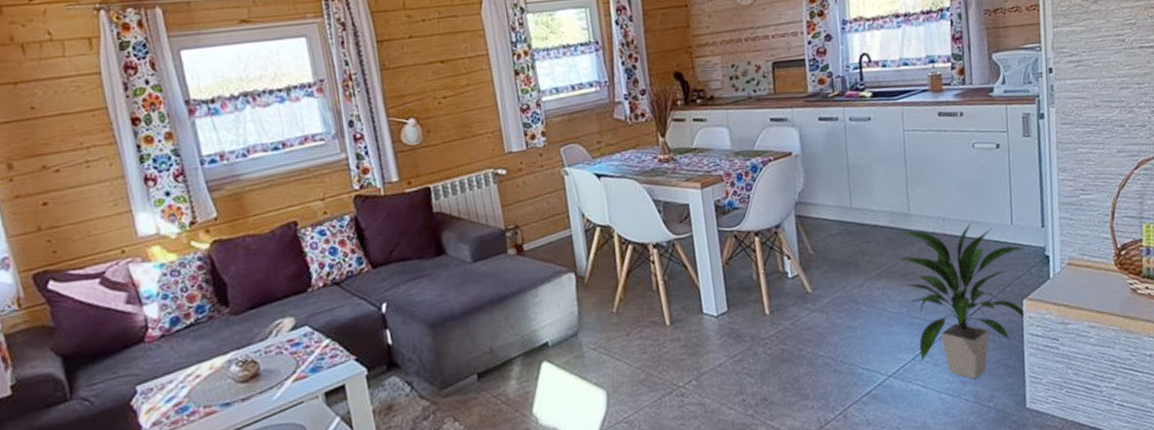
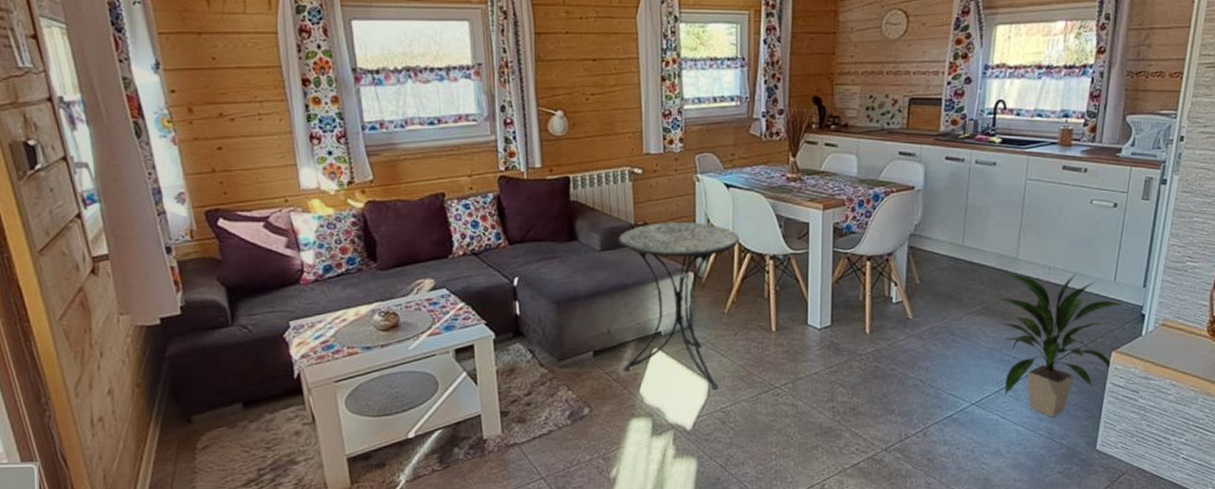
side table: none [489,219,619,398] -> present [618,223,739,388]

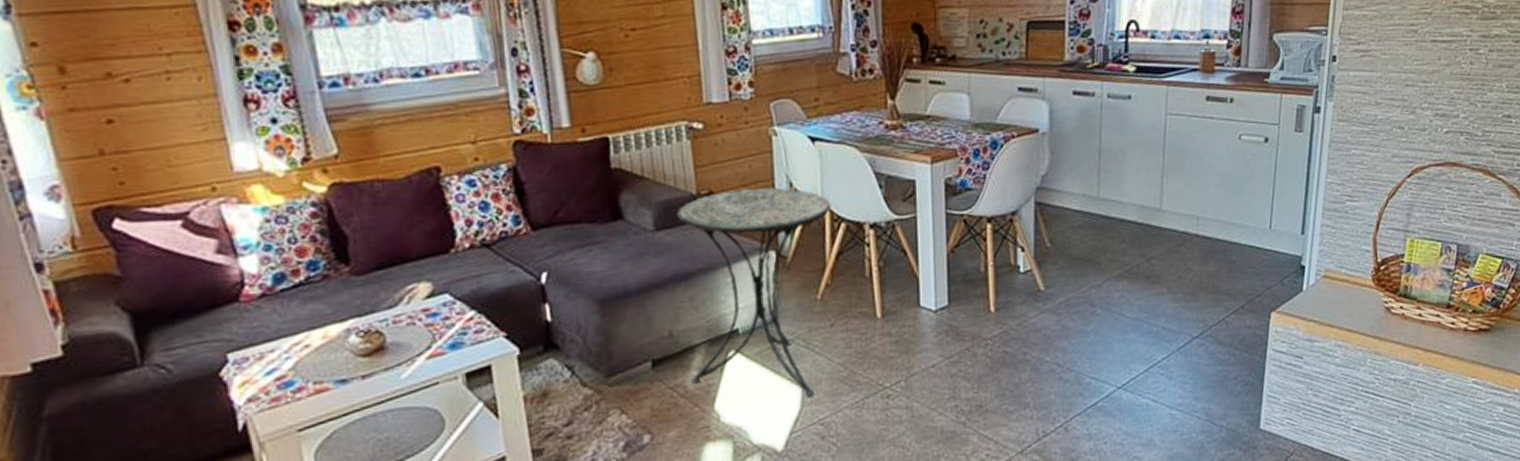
indoor plant: present [995,273,1125,417] -> none [1138,222,1283,395]

